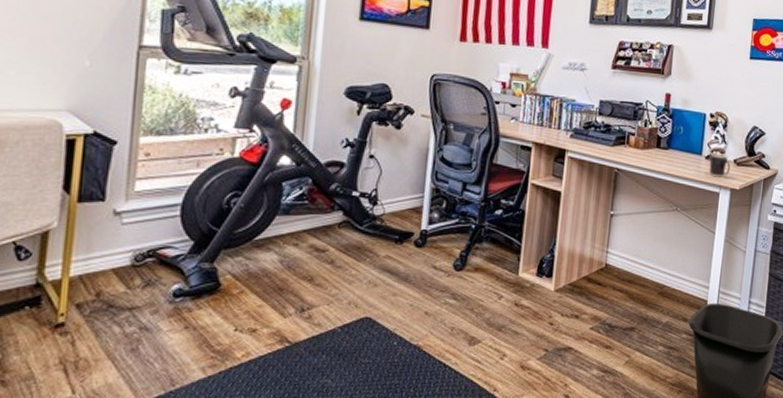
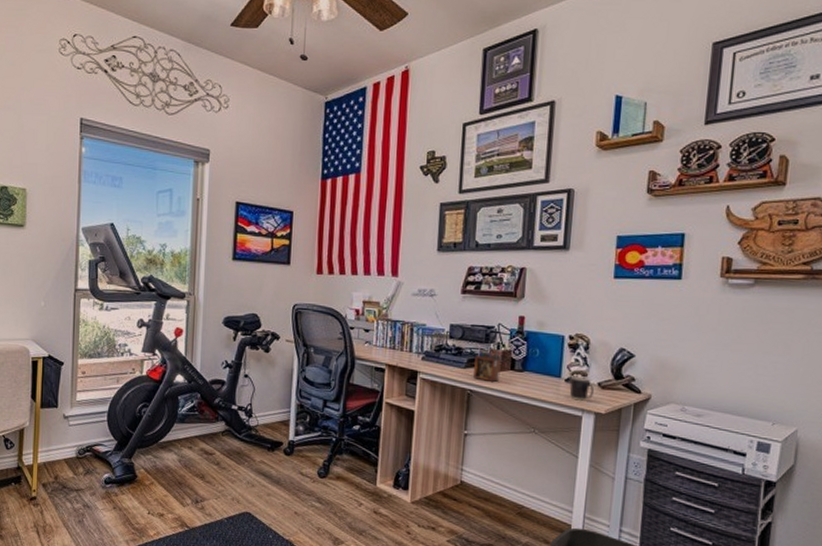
desk organizer: none [621,126,648,160] -> present [474,348,502,382]

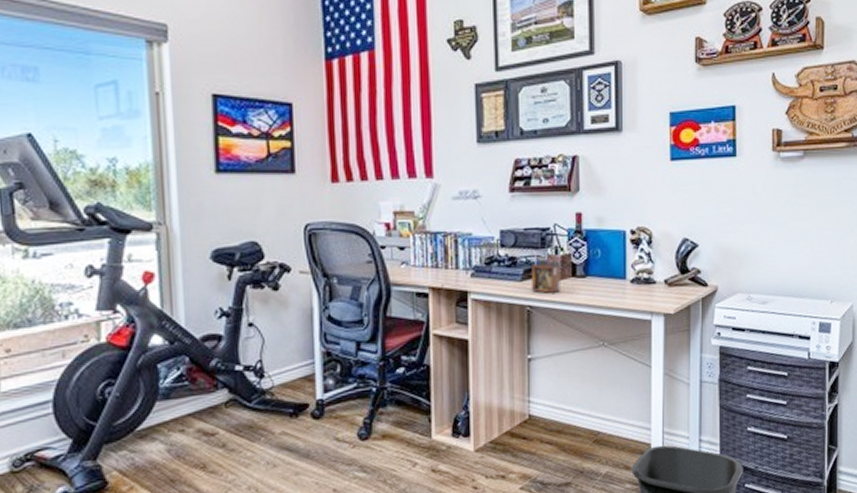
mug: present [569,377,595,401] -> none [636,276,662,303]

